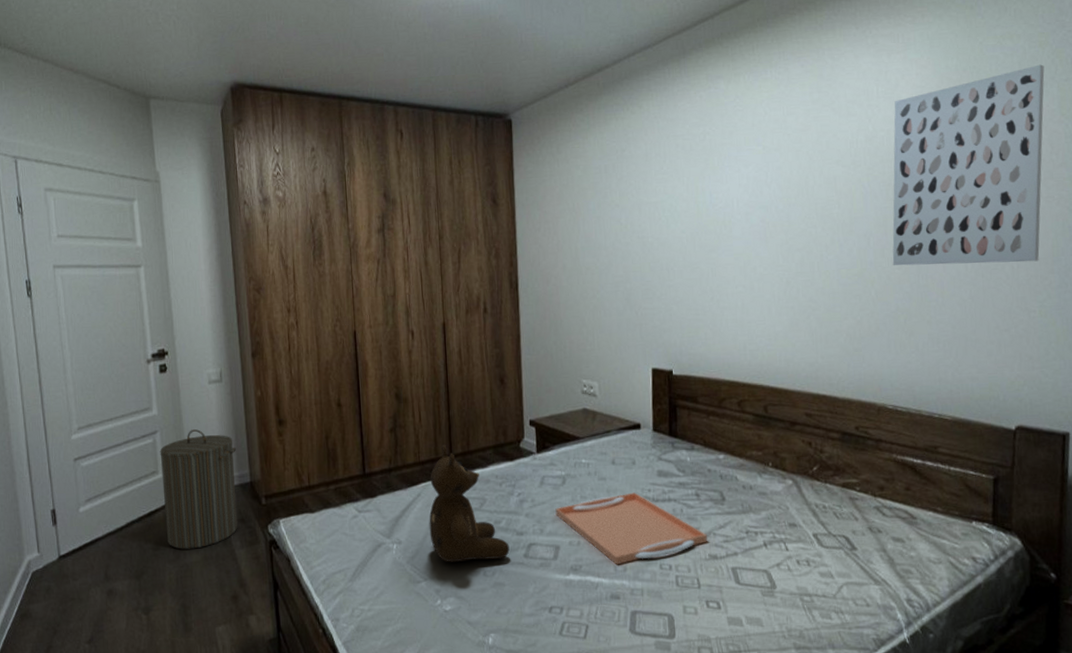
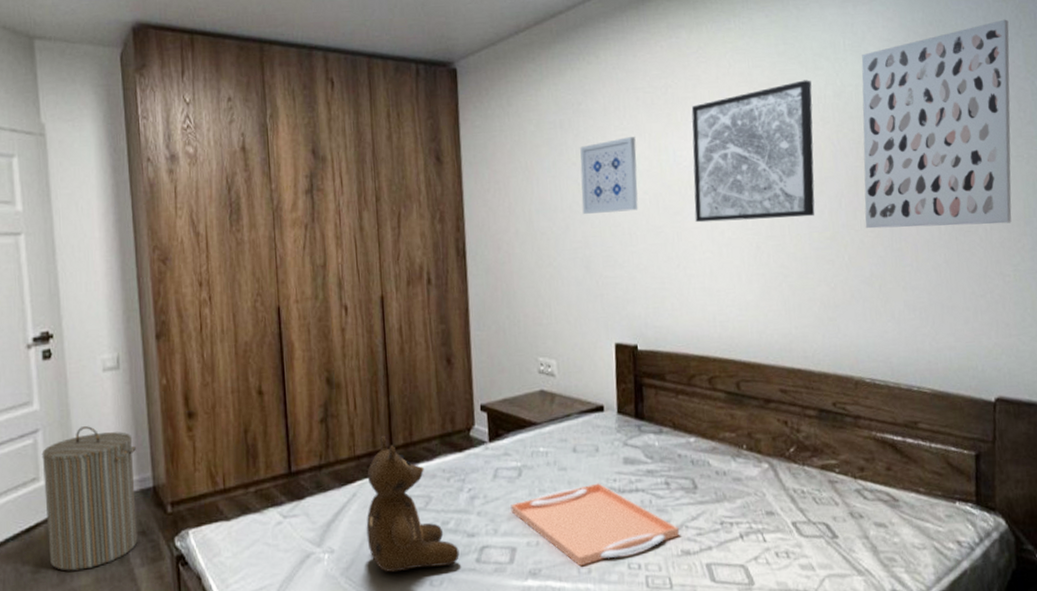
wall art: none [623,180,676,251] -> present [580,137,638,214]
wall art: none [728,126,845,260] -> present [691,80,815,223]

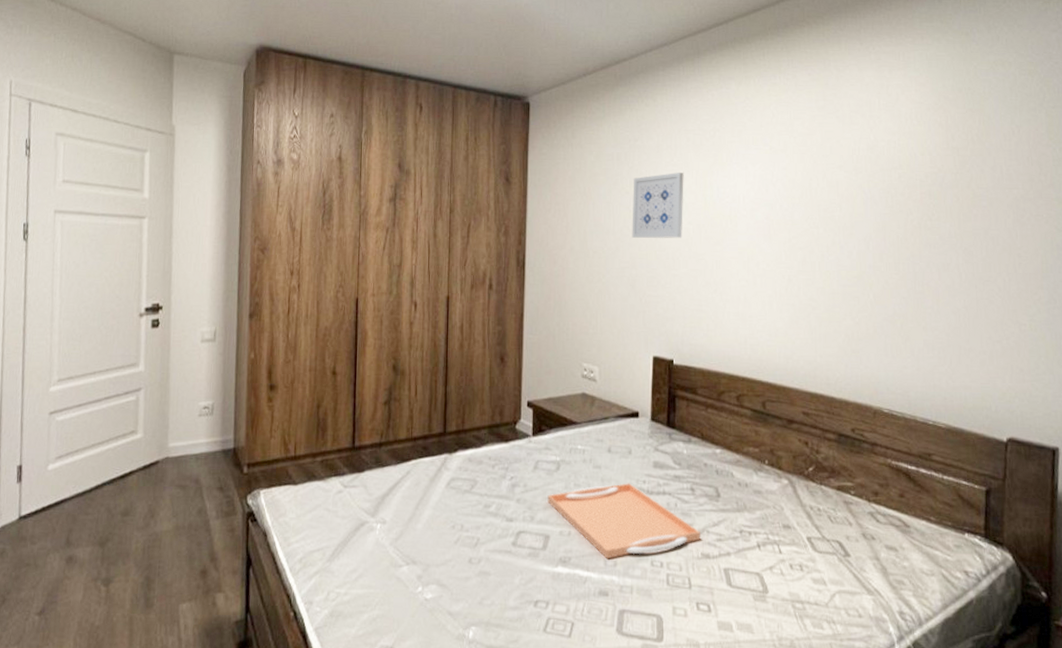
laundry hamper: present [41,426,138,571] -> none [138,389,223,517]
teddy bear: present [366,435,460,573] -> none [416,421,498,547]
wall art: present [691,80,815,223] -> none [733,133,847,256]
wall art: present [861,19,1012,229] -> none [890,91,1034,276]

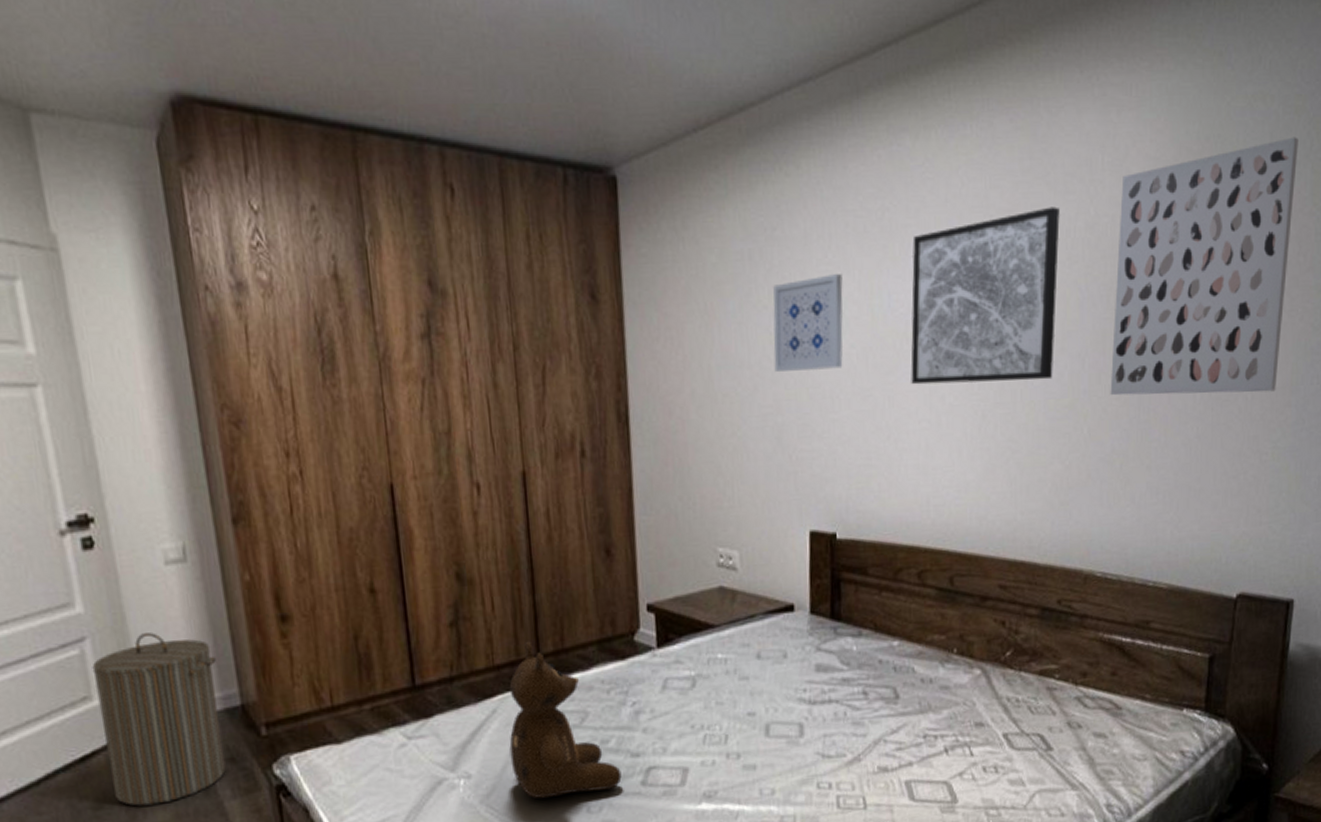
laundry hamper: none [138,389,223,517] -> present [92,633,226,806]
teddy bear: none [416,421,498,547] -> present [509,641,622,799]
serving tray: present [547,483,700,559] -> none [682,694,876,788]
wall art: none [733,133,847,256] -> present [911,207,1060,385]
wall art: none [890,91,1034,276] -> present [1110,137,1299,396]

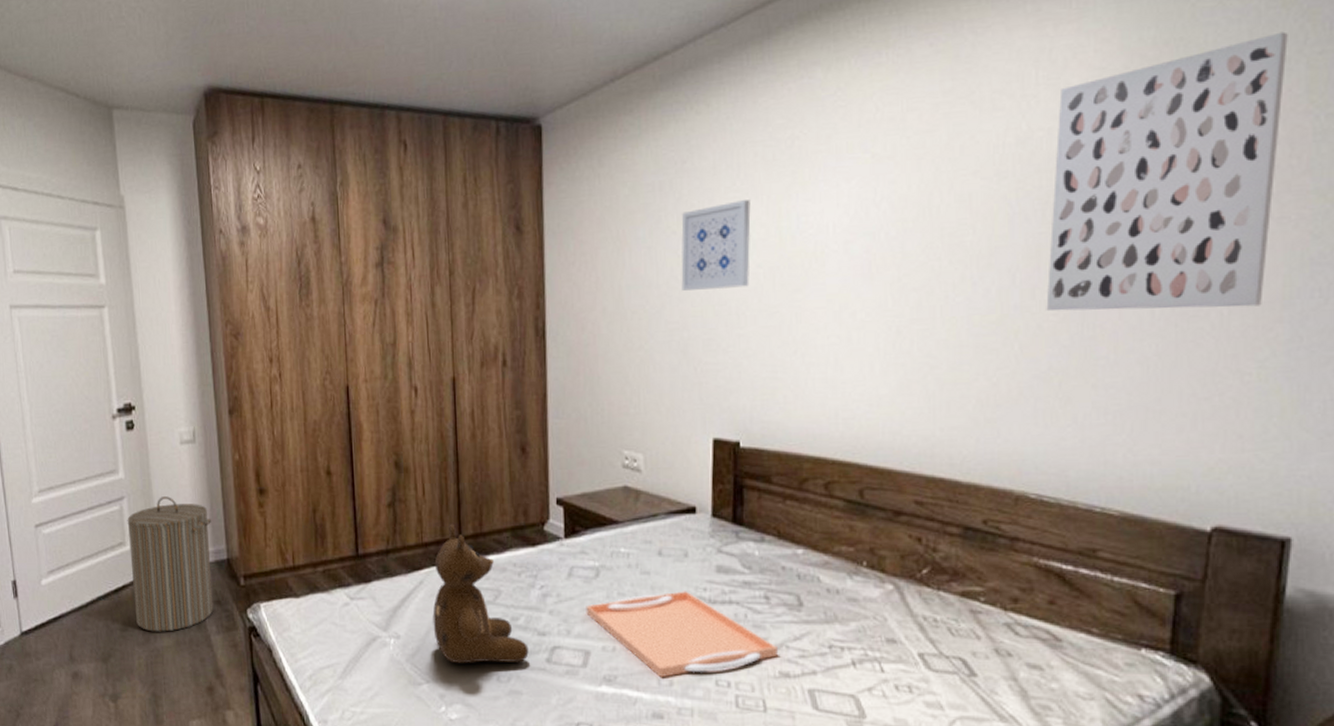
serving tray: none [682,694,876,788] -> present [586,591,778,678]
wall art: present [911,207,1060,385] -> none [819,124,986,302]

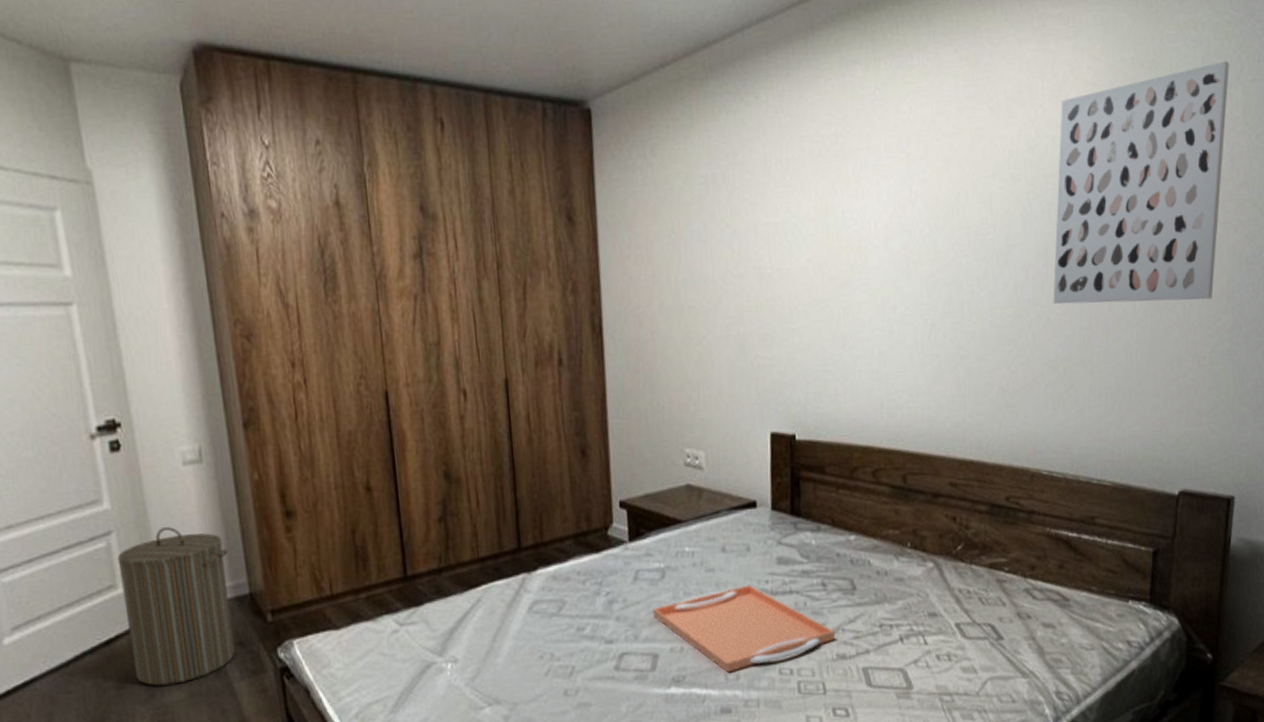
teddy bear: present [432,524,529,664] -> none [492,535,597,683]
wall art: present [681,200,751,291] -> none [735,195,801,285]

